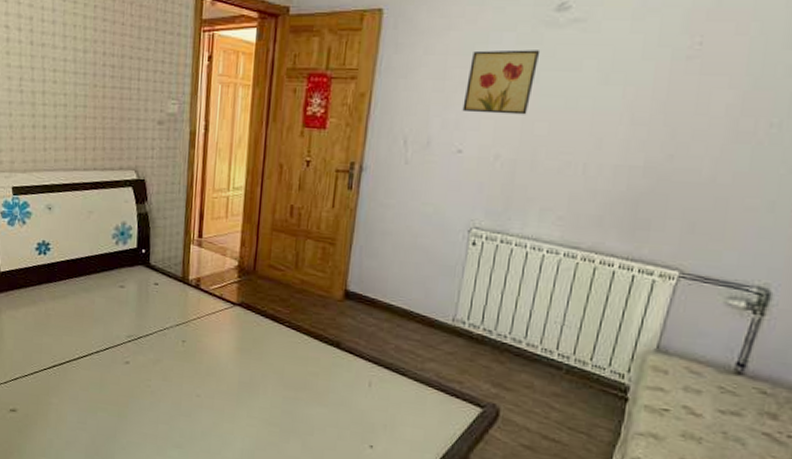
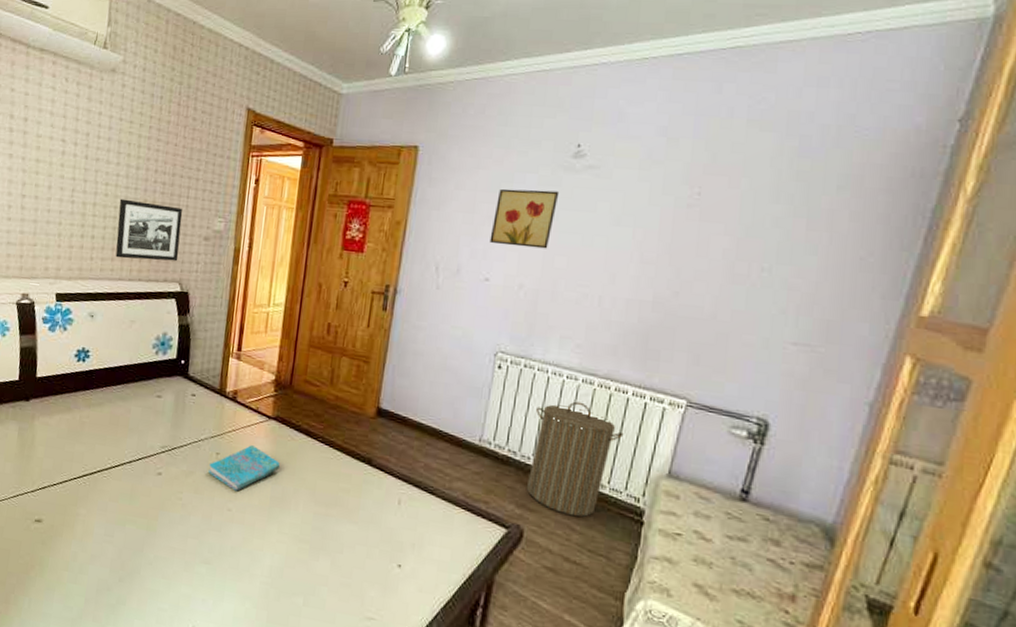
picture frame: none [68,85,135,149] -> present [115,198,183,262]
cover: none [175,332,247,378] -> present [208,445,281,492]
laundry hamper: none [502,276,609,395] -> present [526,401,624,517]

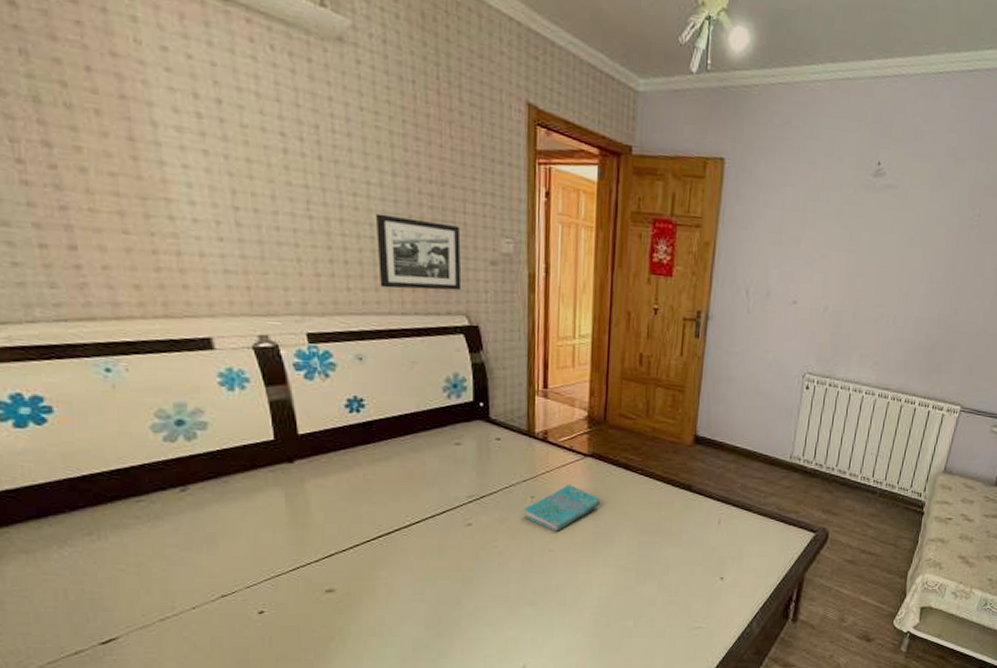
wall art: present [489,188,560,249] -> none [797,207,861,270]
laundry hamper: present [526,401,624,517] -> none [831,414,911,515]

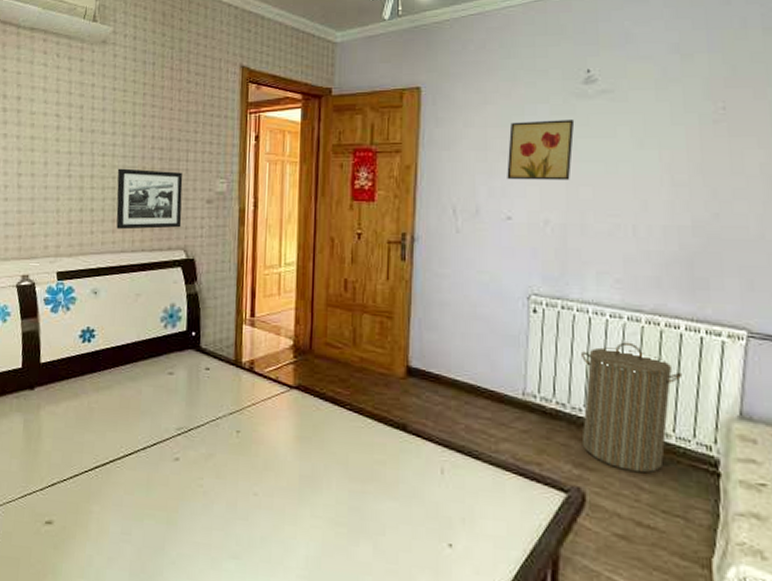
cover: present [524,485,601,532] -> none [230,419,307,473]
wall art: none [797,207,861,270] -> present [507,119,575,180]
laundry hamper: none [831,414,911,515] -> present [581,342,683,473]

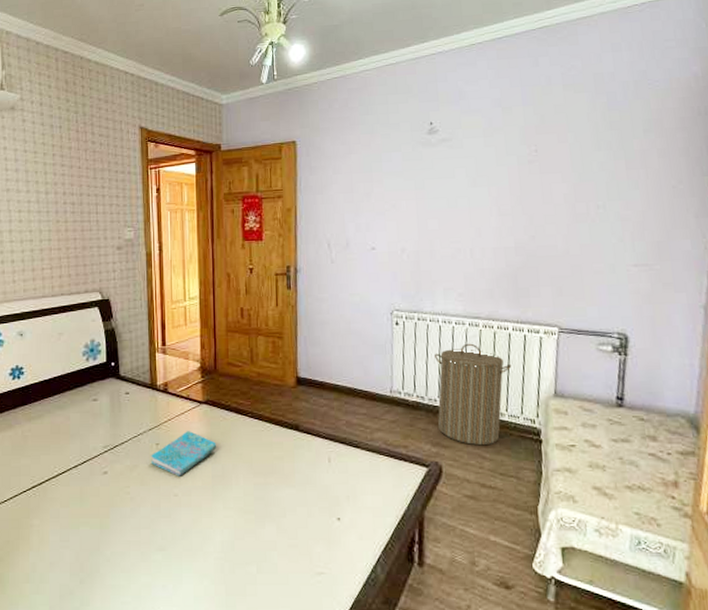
picture frame: present [116,168,183,230] -> none [33,222,96,277]
cover: none [230,419,307,473] -> present [151,431,217,476]
wall art: present [507,119,575,180] -> none [370,164,422,217]

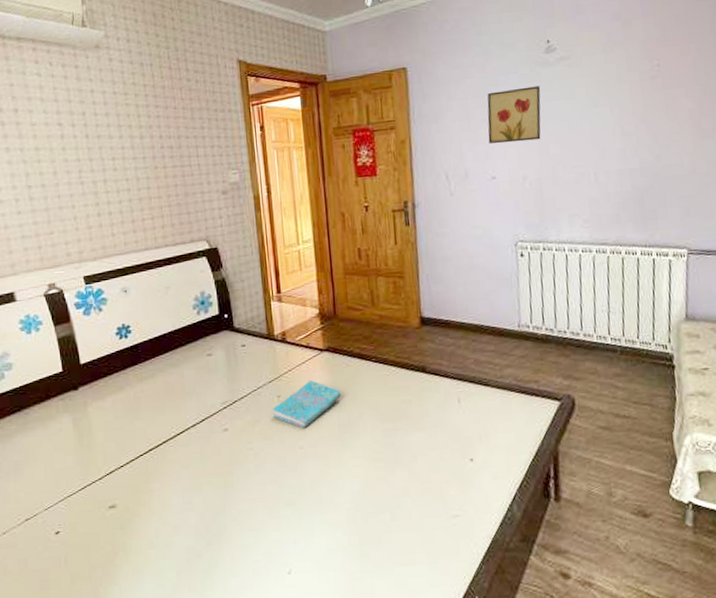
wall art: none [370,164,422,217] -> present [487,86,541,144]
laundry hamper: present [435,343,512,446] -> none [562,271,642,376]

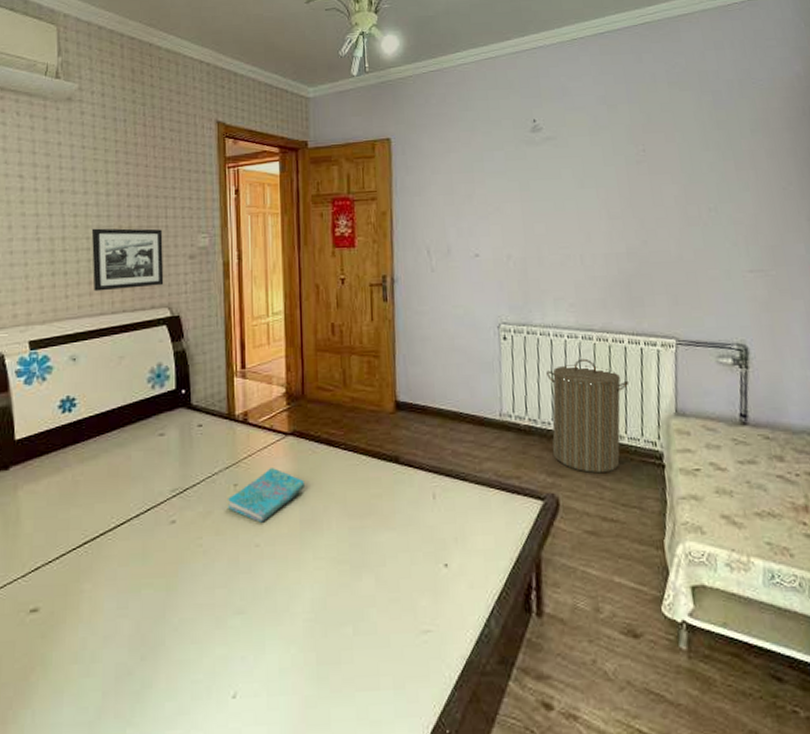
picture frame: none [130,168,201,229] -> present [91,228,164,292]
wall art: present [487,86,541,144] -> none [471,164,527,221]
laundry hamper: none [562,271,642,376] -> present [546,358,629,474]

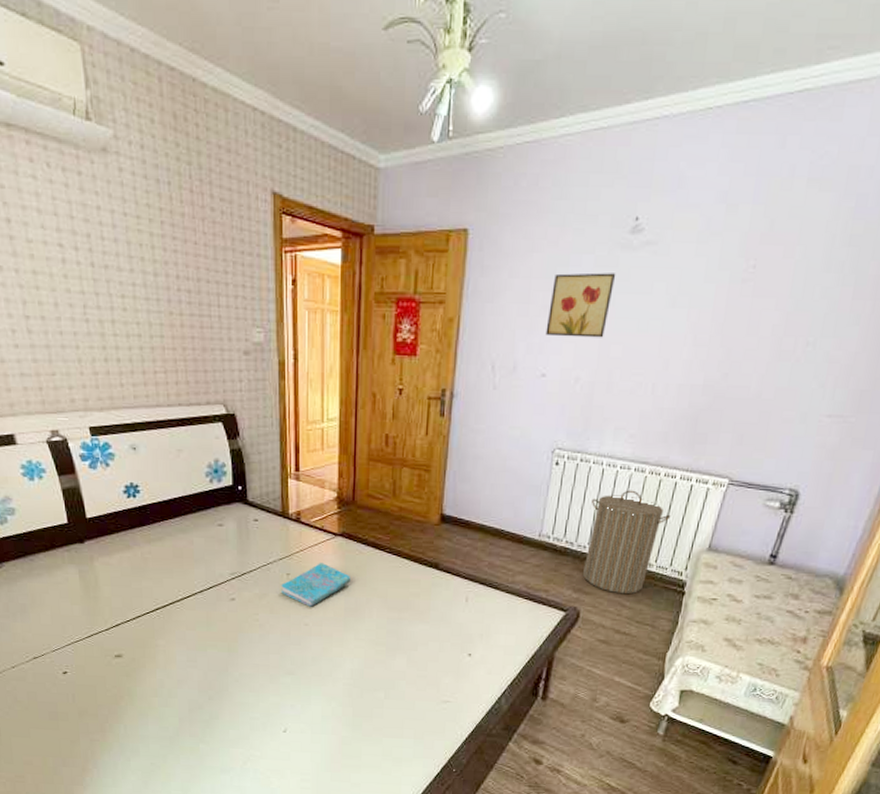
picture frame: present [91,228,164,292] -> none [141,313,219,382]
wall art: none [471,164,527,221] -> present [545,272,616,338]

